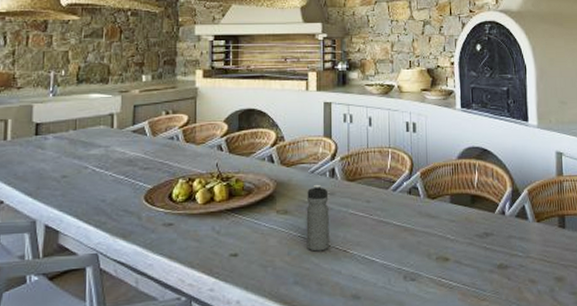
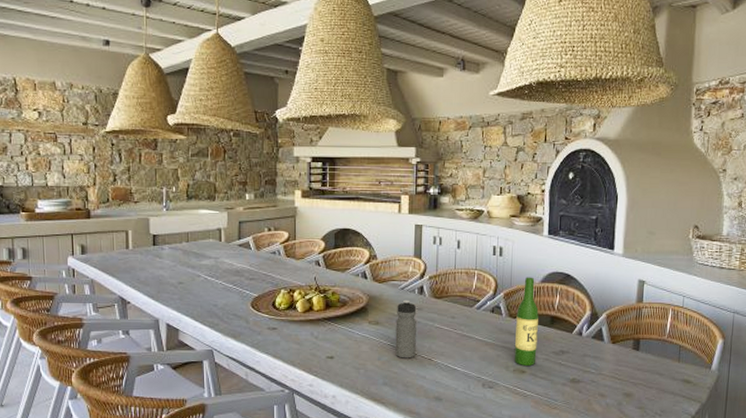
wine bottle: none [435,153,460,252] -> present [514,277,539,366]

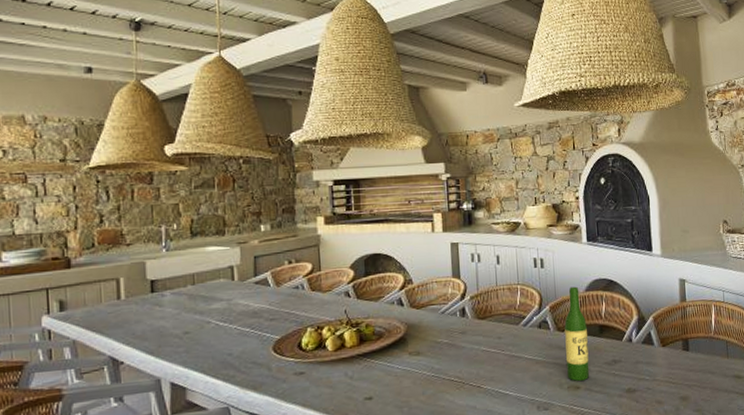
water bottle: present [395,300,417,358] -> none [438,324,463,390]

